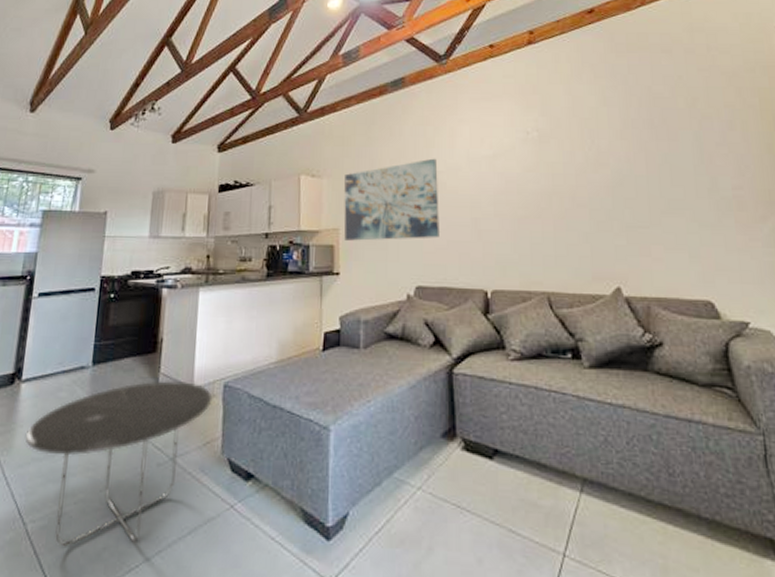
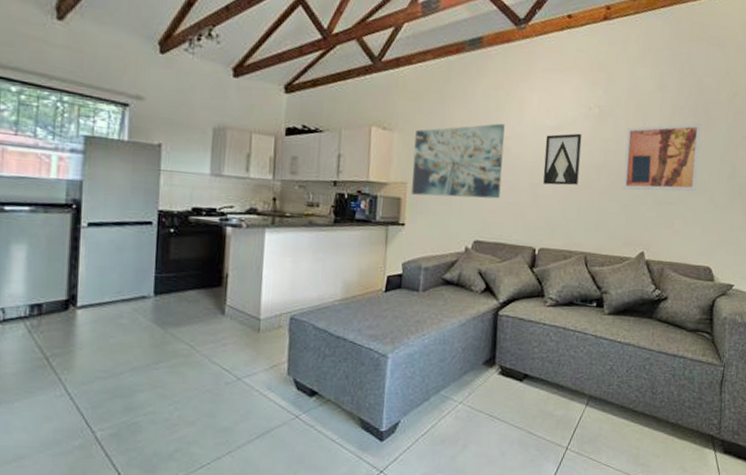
side table: present [25,381,213,547] -> none [86,312,279,450]
wall art: none [483,160,526,218] -> present [543,133,582,186]
wall art: none [574,135,671,216] -> present [622,123,701,192]

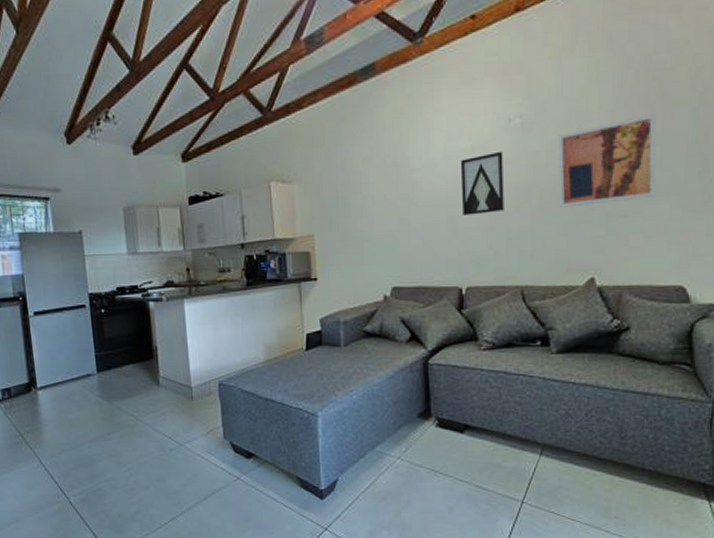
wall art: present [411,123,505,199] -> none [316,155,415,247]

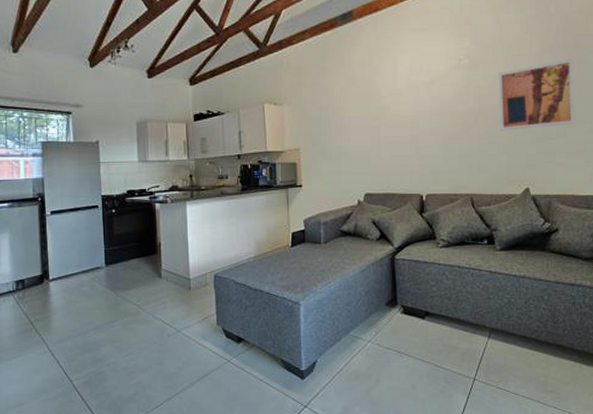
wall art: present [460,151,504,215] -> none [421,84,456,135]

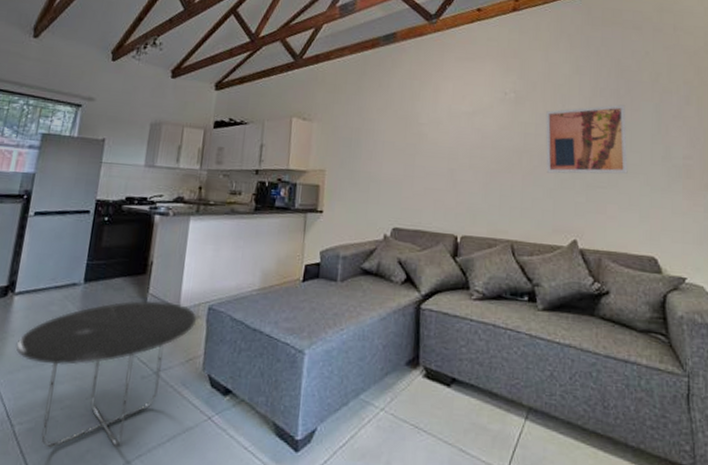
side table: none [60,275,206,395] -> present [15,300,197,448]

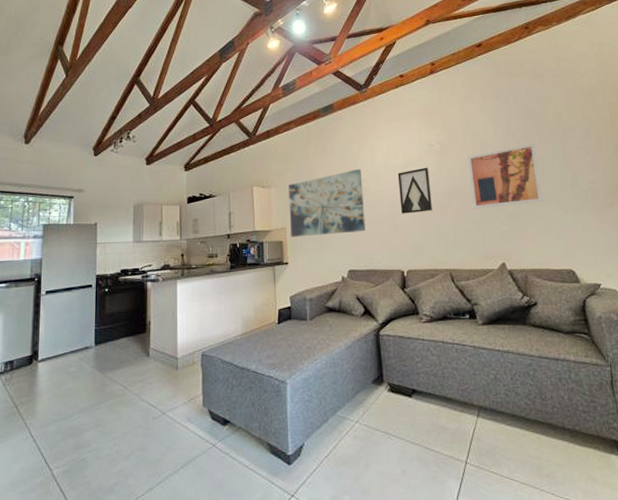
side table: present [15,300,197,448] -> none [45,354,193,485]
wall art: none [329,110,421,185] -> present [289,168,365,237]
wall art: none [461,118,499,170] -> present [397,167,432,214]

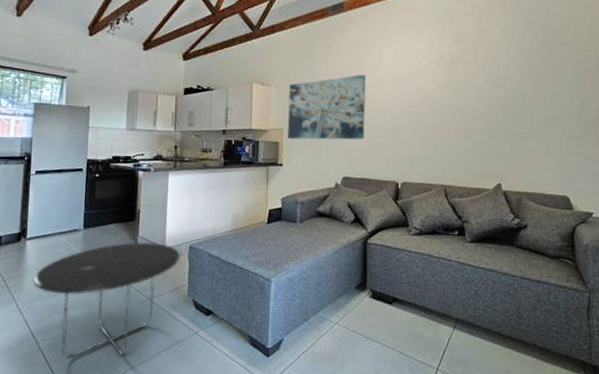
side table: none [45,354,193,485] -> present [32,242,181,358]
wall art: present [397,167,432,214] -> none [402,79,436,126]
wall art: present [468,143,543,209] -> none [476,64,549,127]

